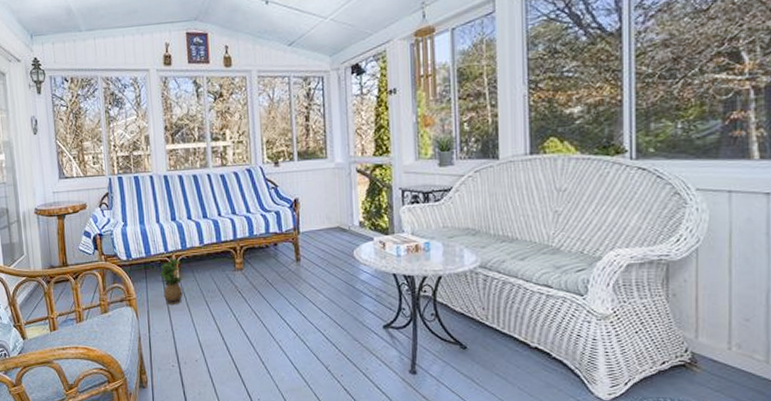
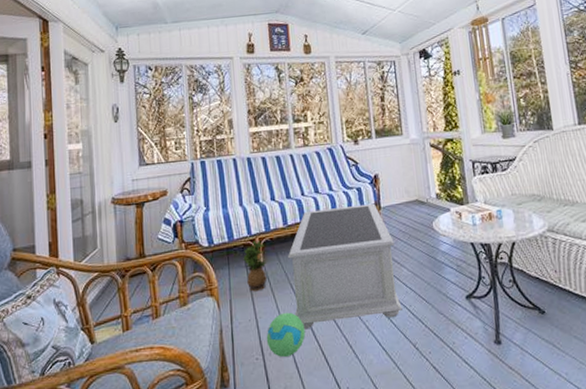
ball: none [181,326,219,366] -> present [266,312,305,357]
coffee table: none [203,228,316,344] -> present [287,203,402,330]

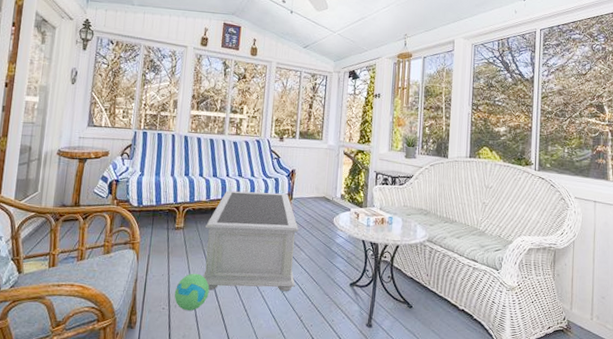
potted plant: present [243,240,268,292] -> none [165,208,186,252]

